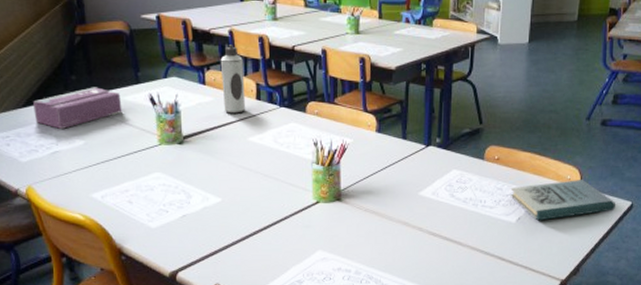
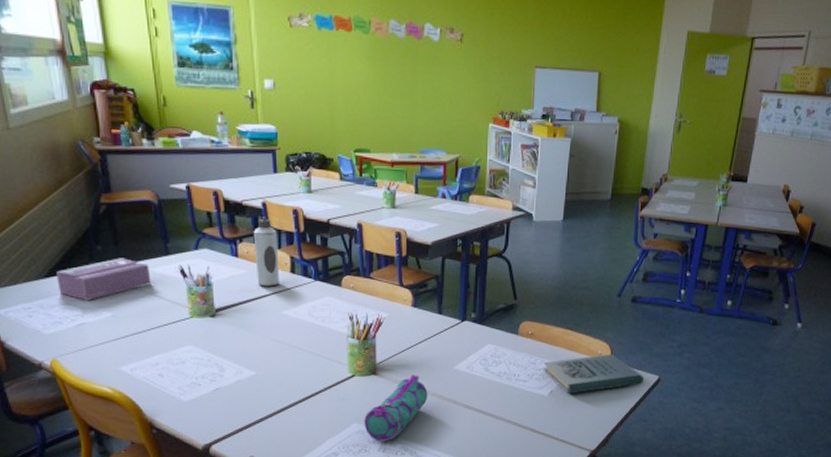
pencil case: none [328,201,393,270] -> present [364,375,428,442]

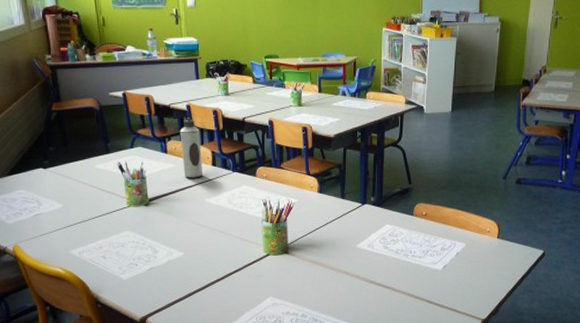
tissue box: present [56,258,152,300] -> none [17,157,95,194]
pencil case: present [364,375,428,442] -> none [278,253,334,313]
book: present [543,354,644,394] -> none [436,232,529,268]

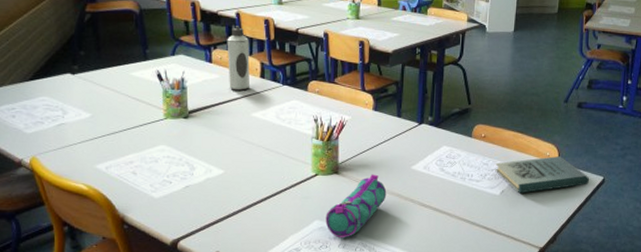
pencil case: none [278,253,334,313] -> present [325,174,387,238]
book: none [436,232,529,268] -> present [495,156,589,194]

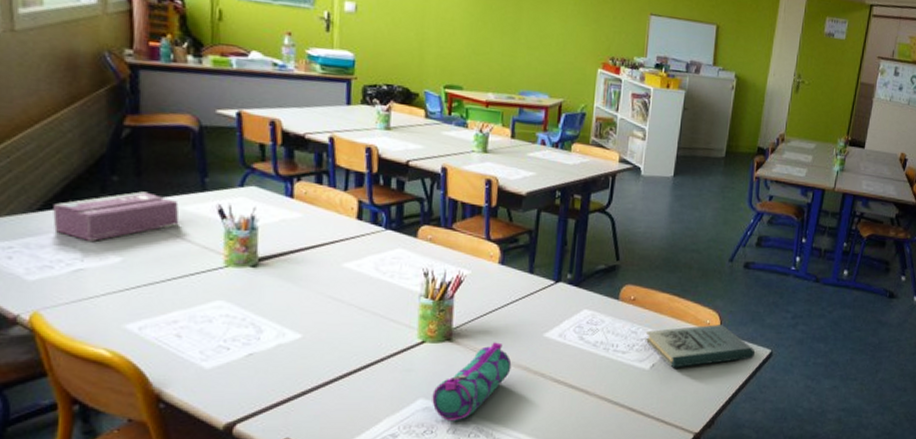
tissue box: none [41,62,130,102] -> present [53,191,180,241]
water bottle: present [227,26,250,91] -> none [314,153,344,235]

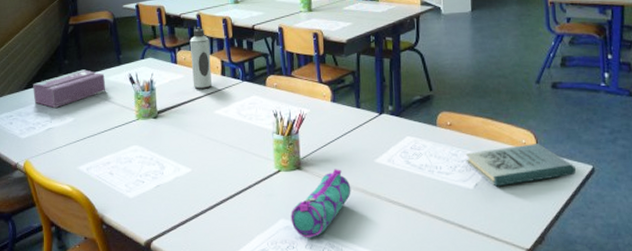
water bottle: none [314,153,344,235] -> present [189,27,211,89]

